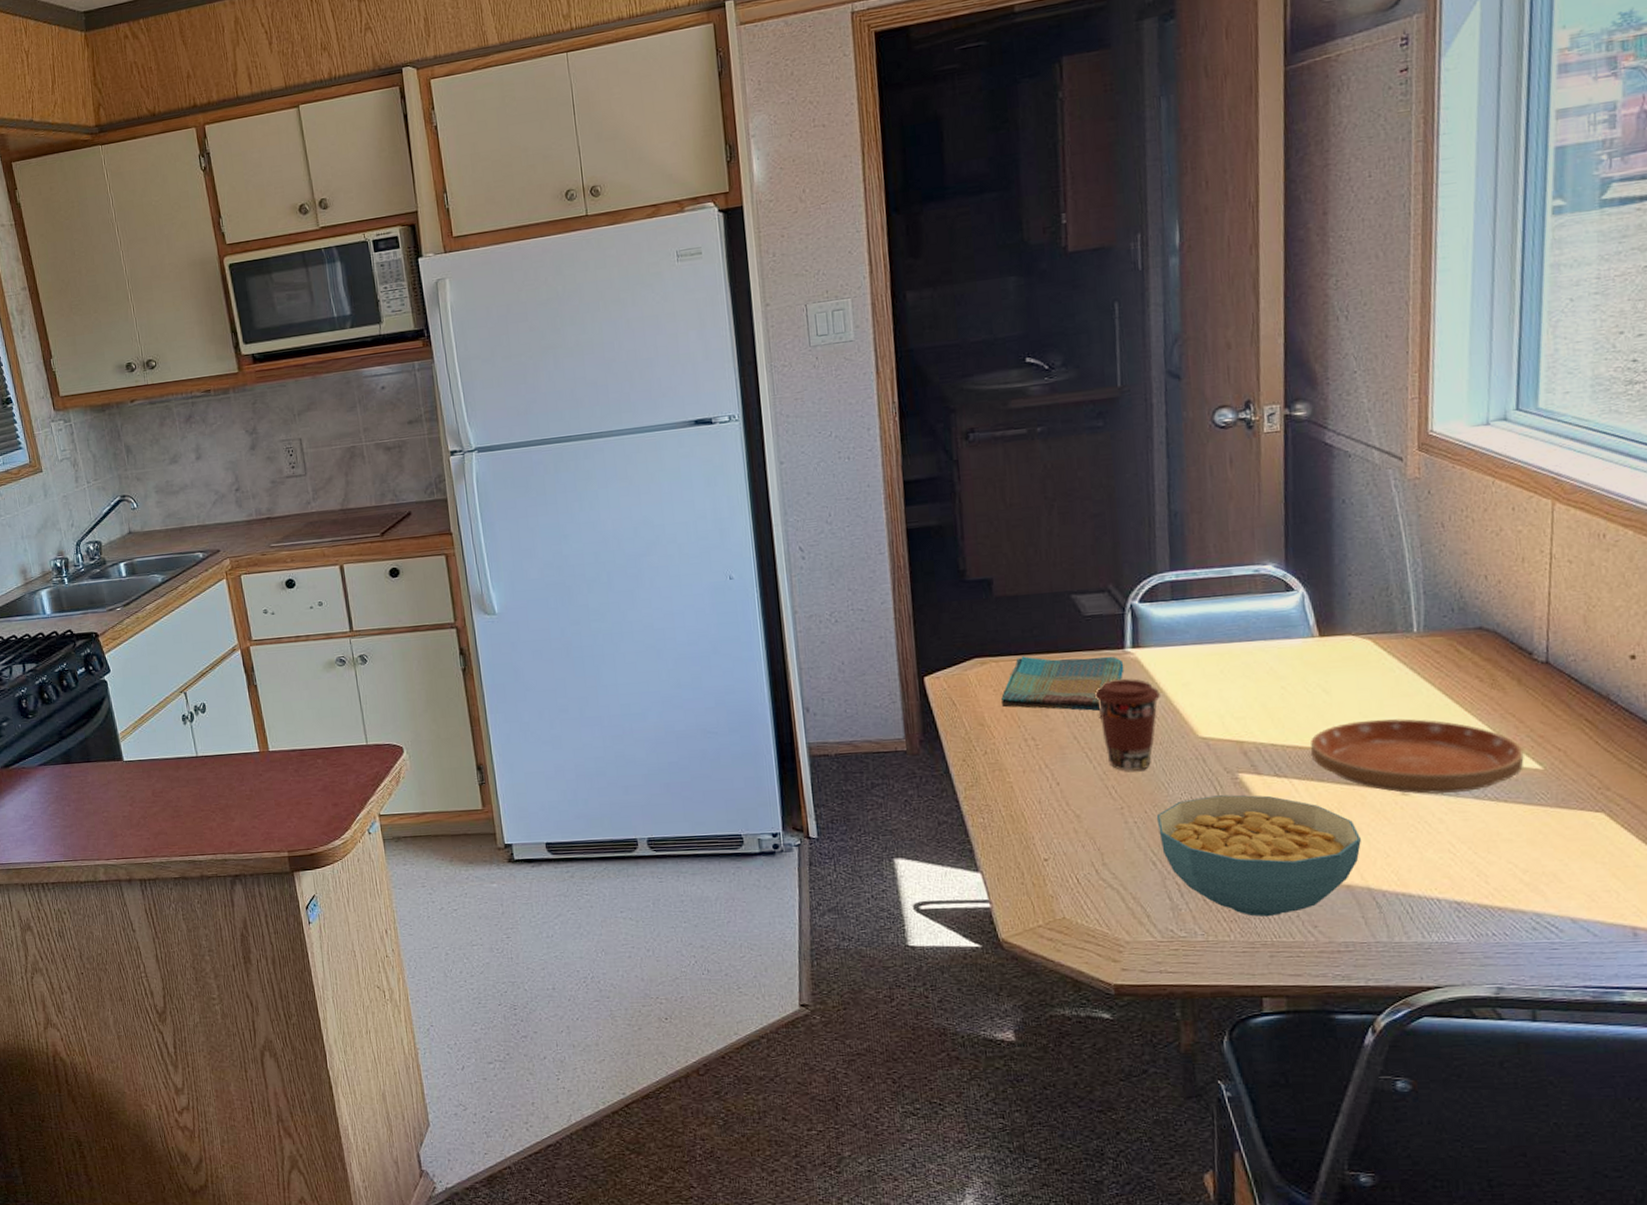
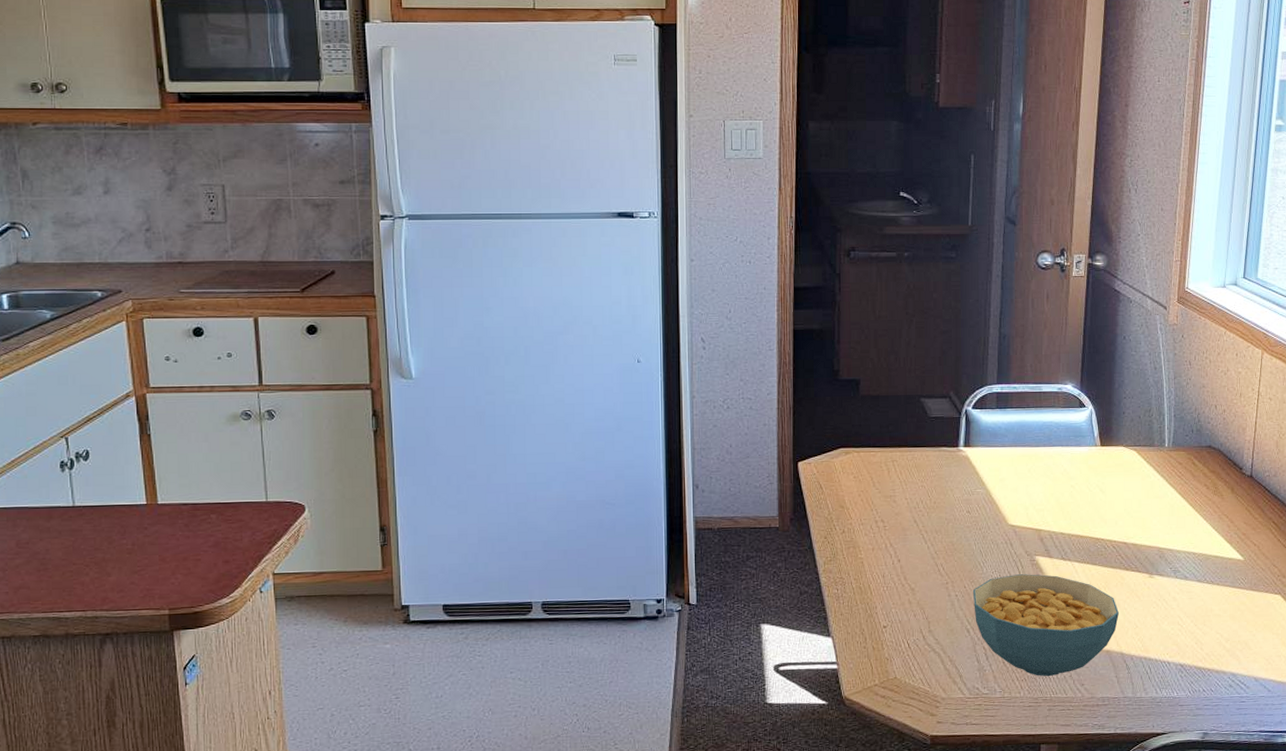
dish towel: present [1001,656,1124,711] -> none [860,449,957,499]
coffee cup: present [1094,679,1160,771] -> none [932,473,982,552]
saucer: present [1311,718,1524,795] -> none [1089,515,1232,578]

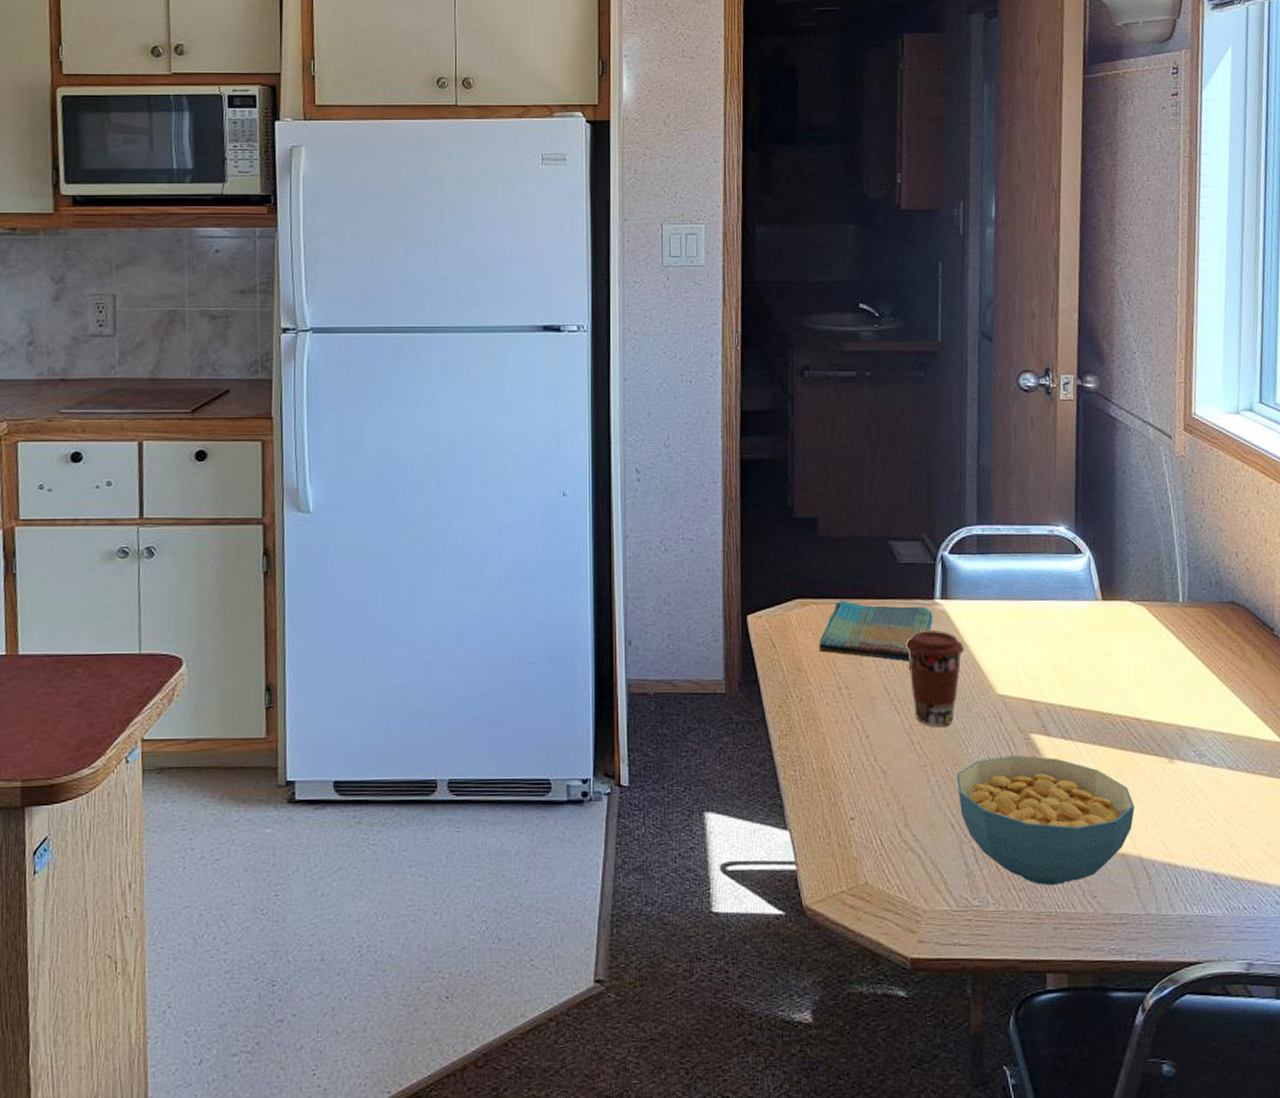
dish towel: none [860,449,957,499] -> present [819,600,933,661]
coffee cup: none [932,473,982,552] -> present [905,631,964,726]

